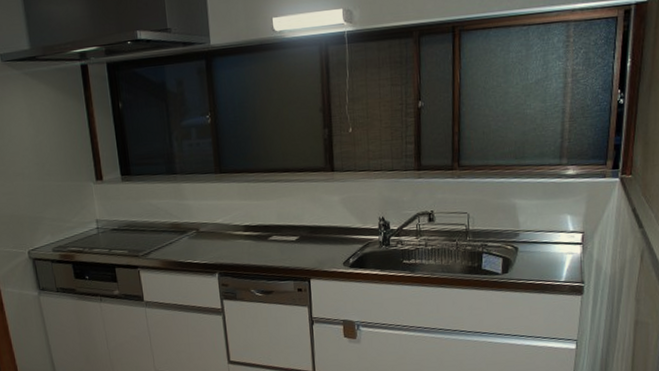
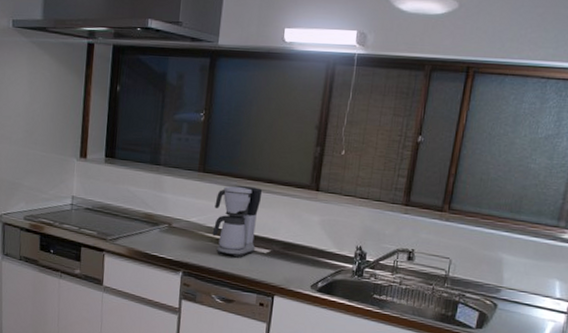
coffee maker: none [237,178,284,250] -> present [212,186,263,258]

